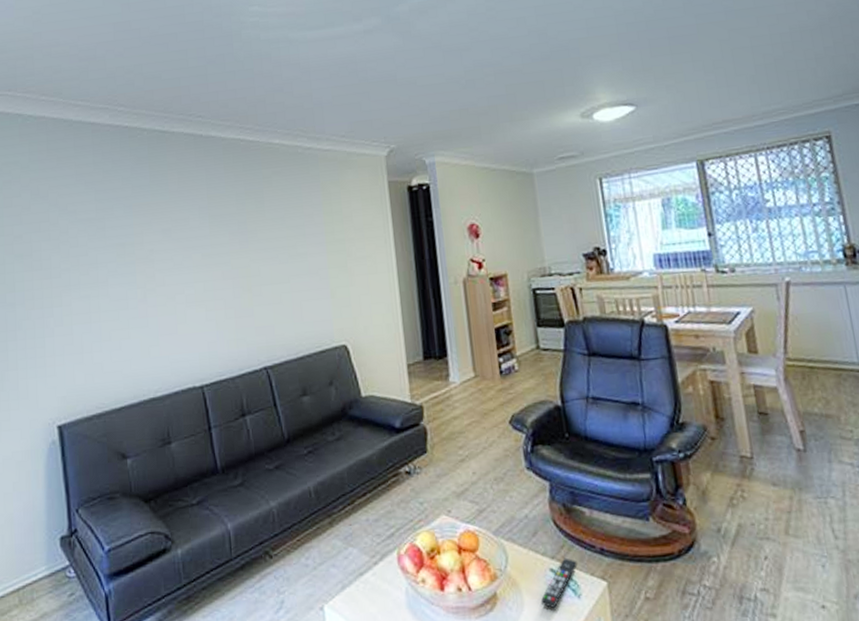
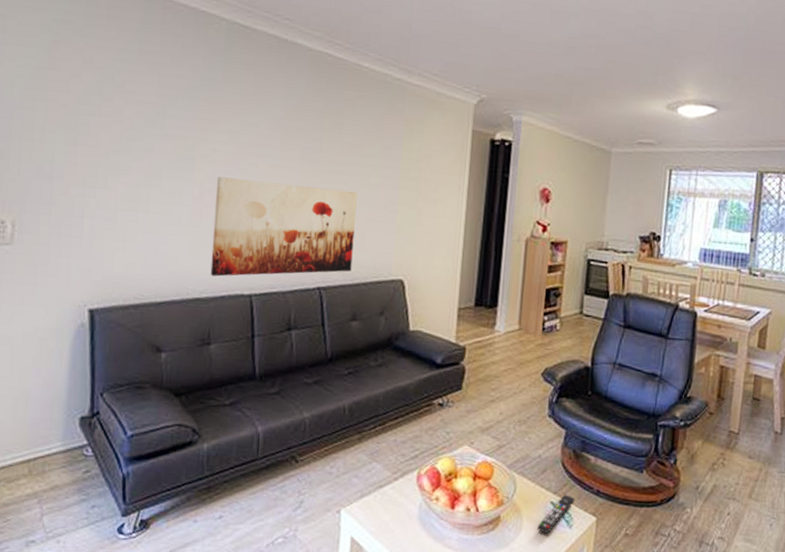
wall art: none [156,265,294,374] -> present [210,176,357,277]

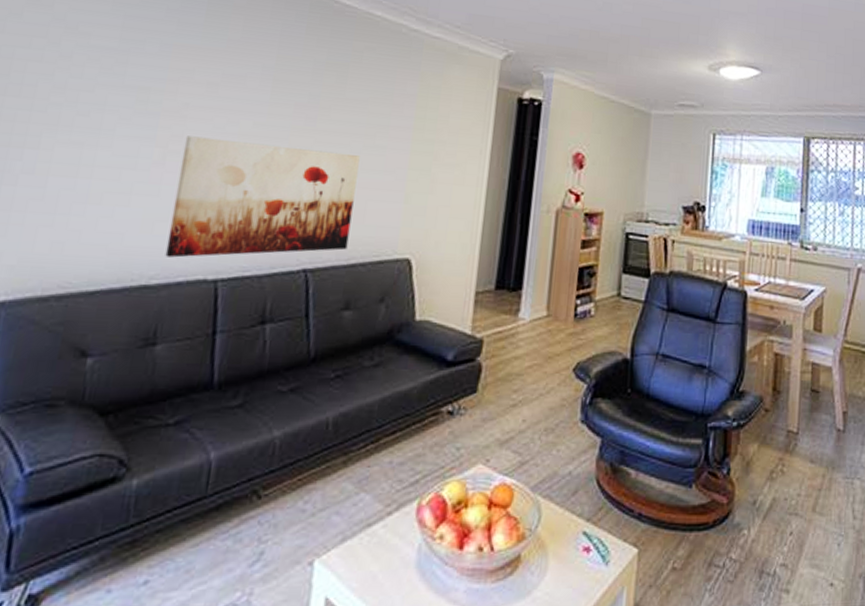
remote control: present [536,494,575,535] -> none [565,521,612,576]

